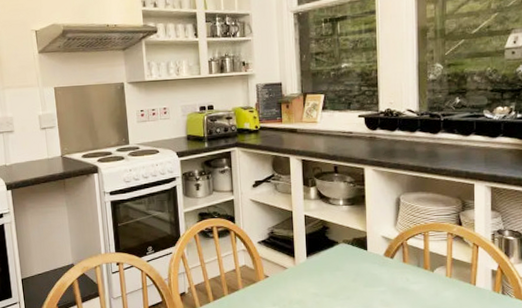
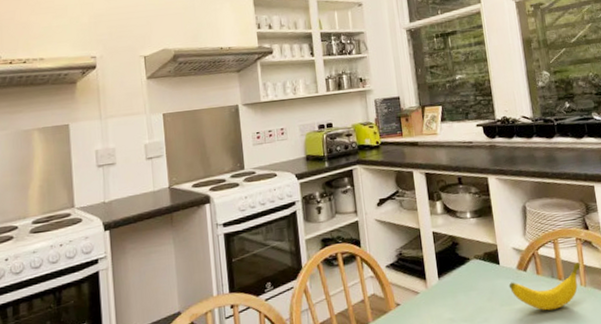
banana: none [374,254,448,296] -> present [508,262,581,311]

